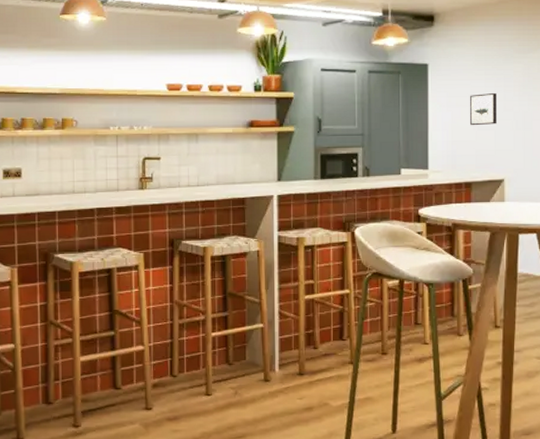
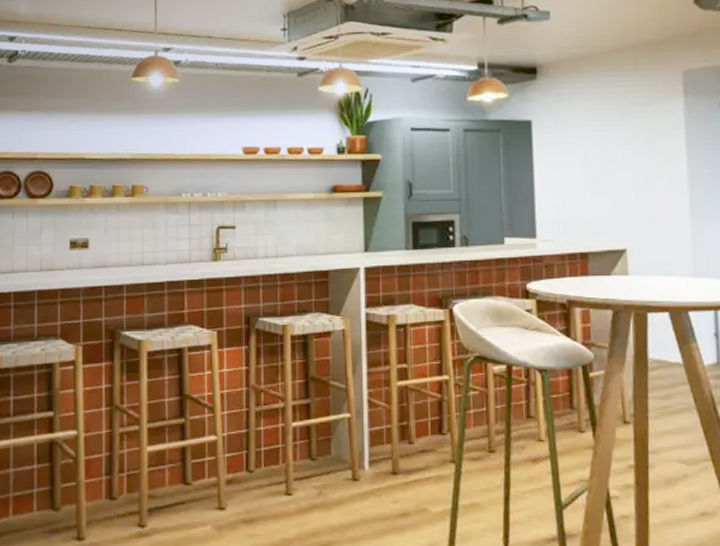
wall art: present [469,93,497,126] -> none [581,152,615,189]

